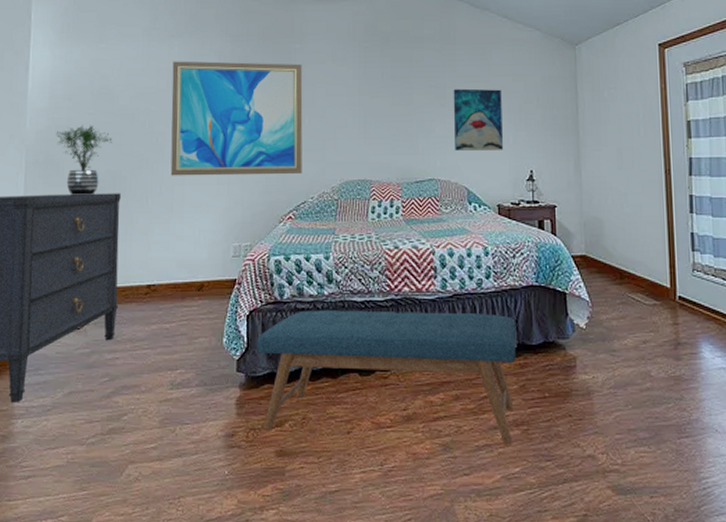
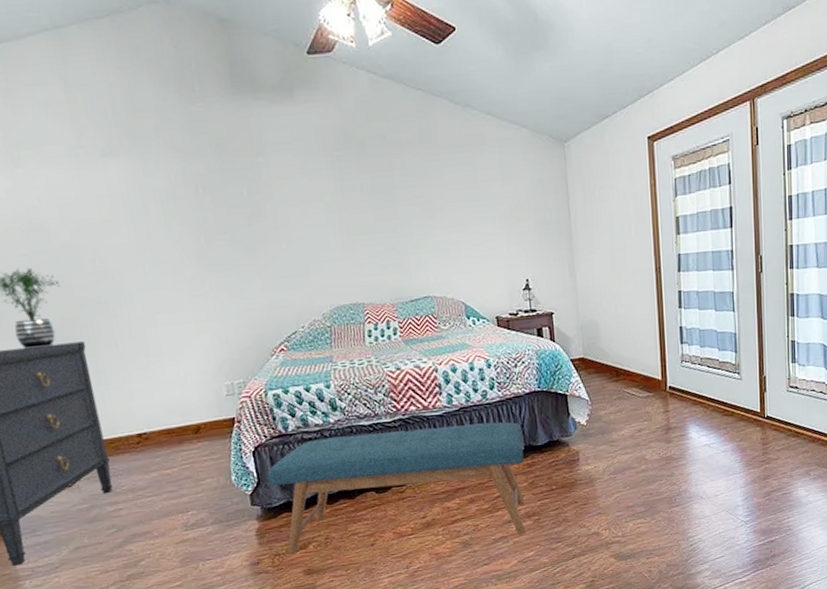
wall art: present [170,61,303,176] -> none [112,180,288,318]
wall art: present [453,88,504,151] -> none [440,195,498,265]

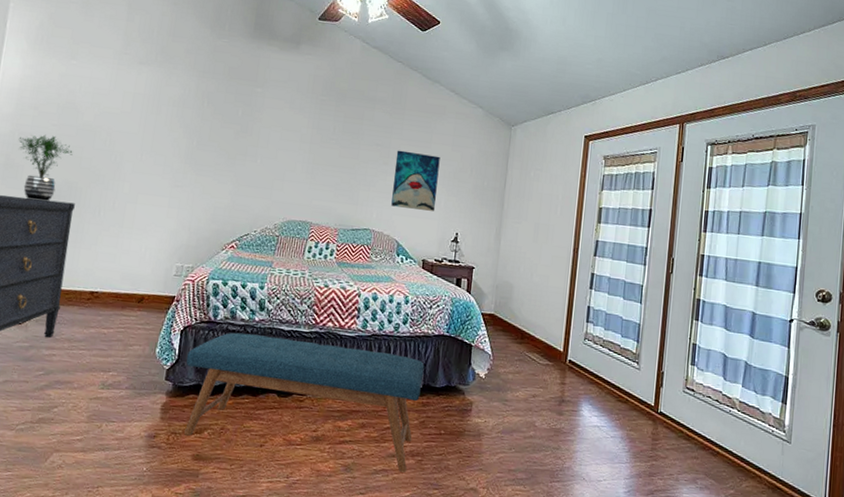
wall art: none [440,195,498,265] -> present [391,150,440,211]

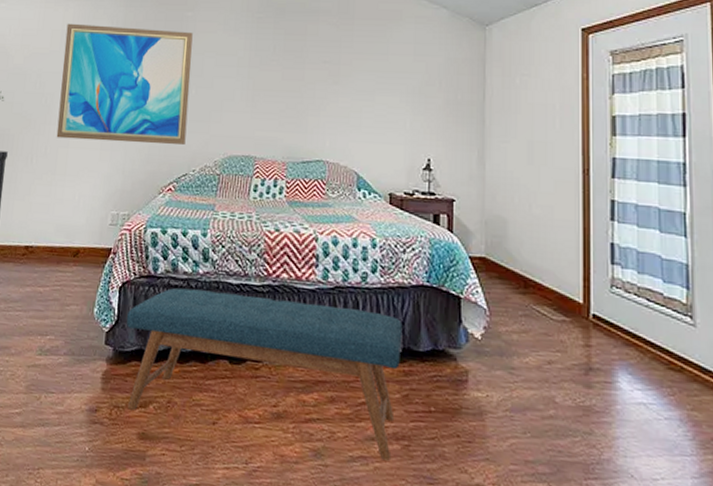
wall art: none [124,87,261,208] -> present [56,23,193,145]
wall art: present [391,150,440,211] -> none [346,66,401,135]

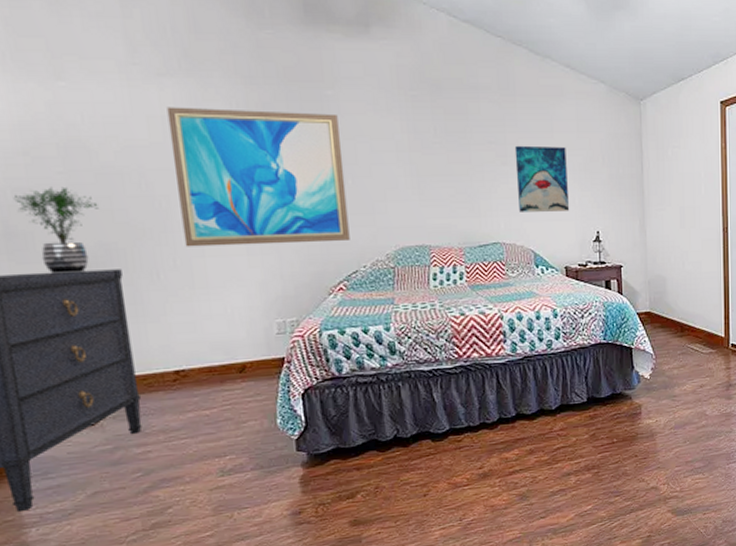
bench: present [126,287,403,461] -> none [315,372,587,504]
wall art: none [346,66,401,135] -> present [514,145,570,212]

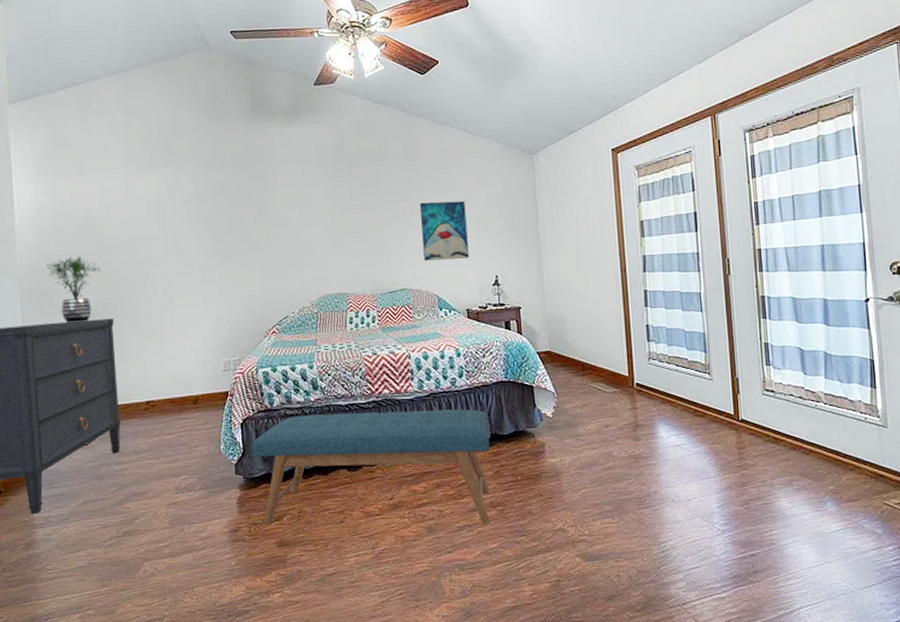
wall art: present [166,107,350,247] -> none [151,186,282,300]
bench: none [315,372,587,504] -> present [251,409,491,525]

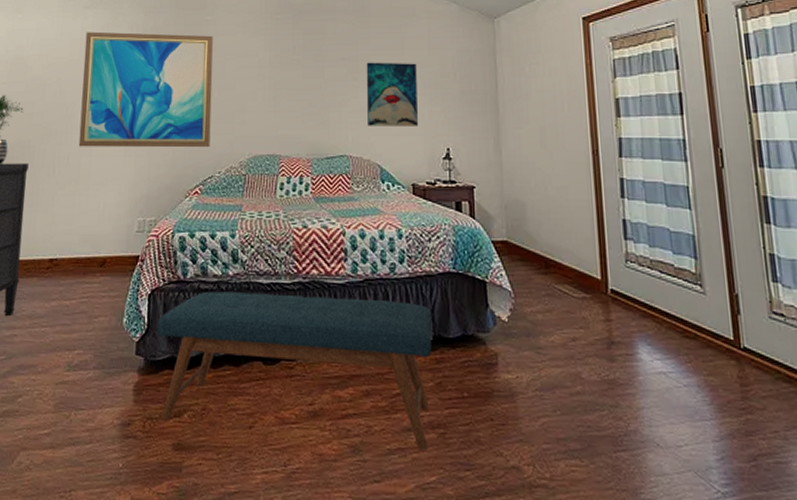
wall art: none [151,186,282,300] -> present [78,31,213,148]

